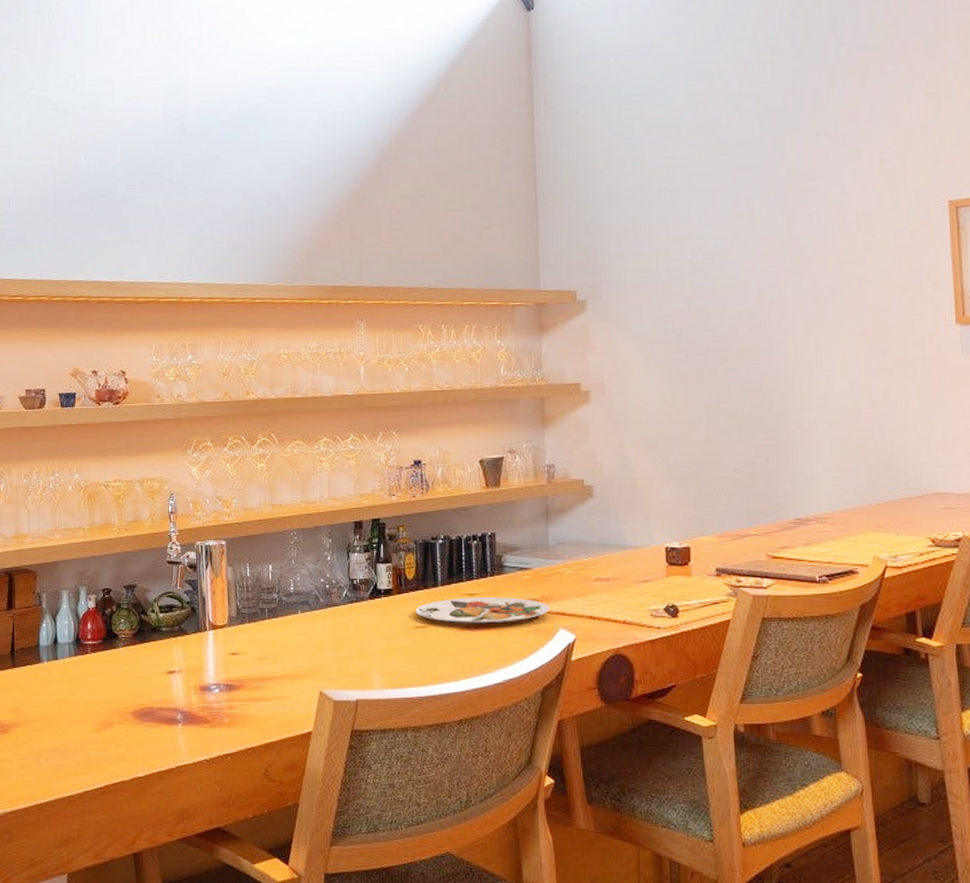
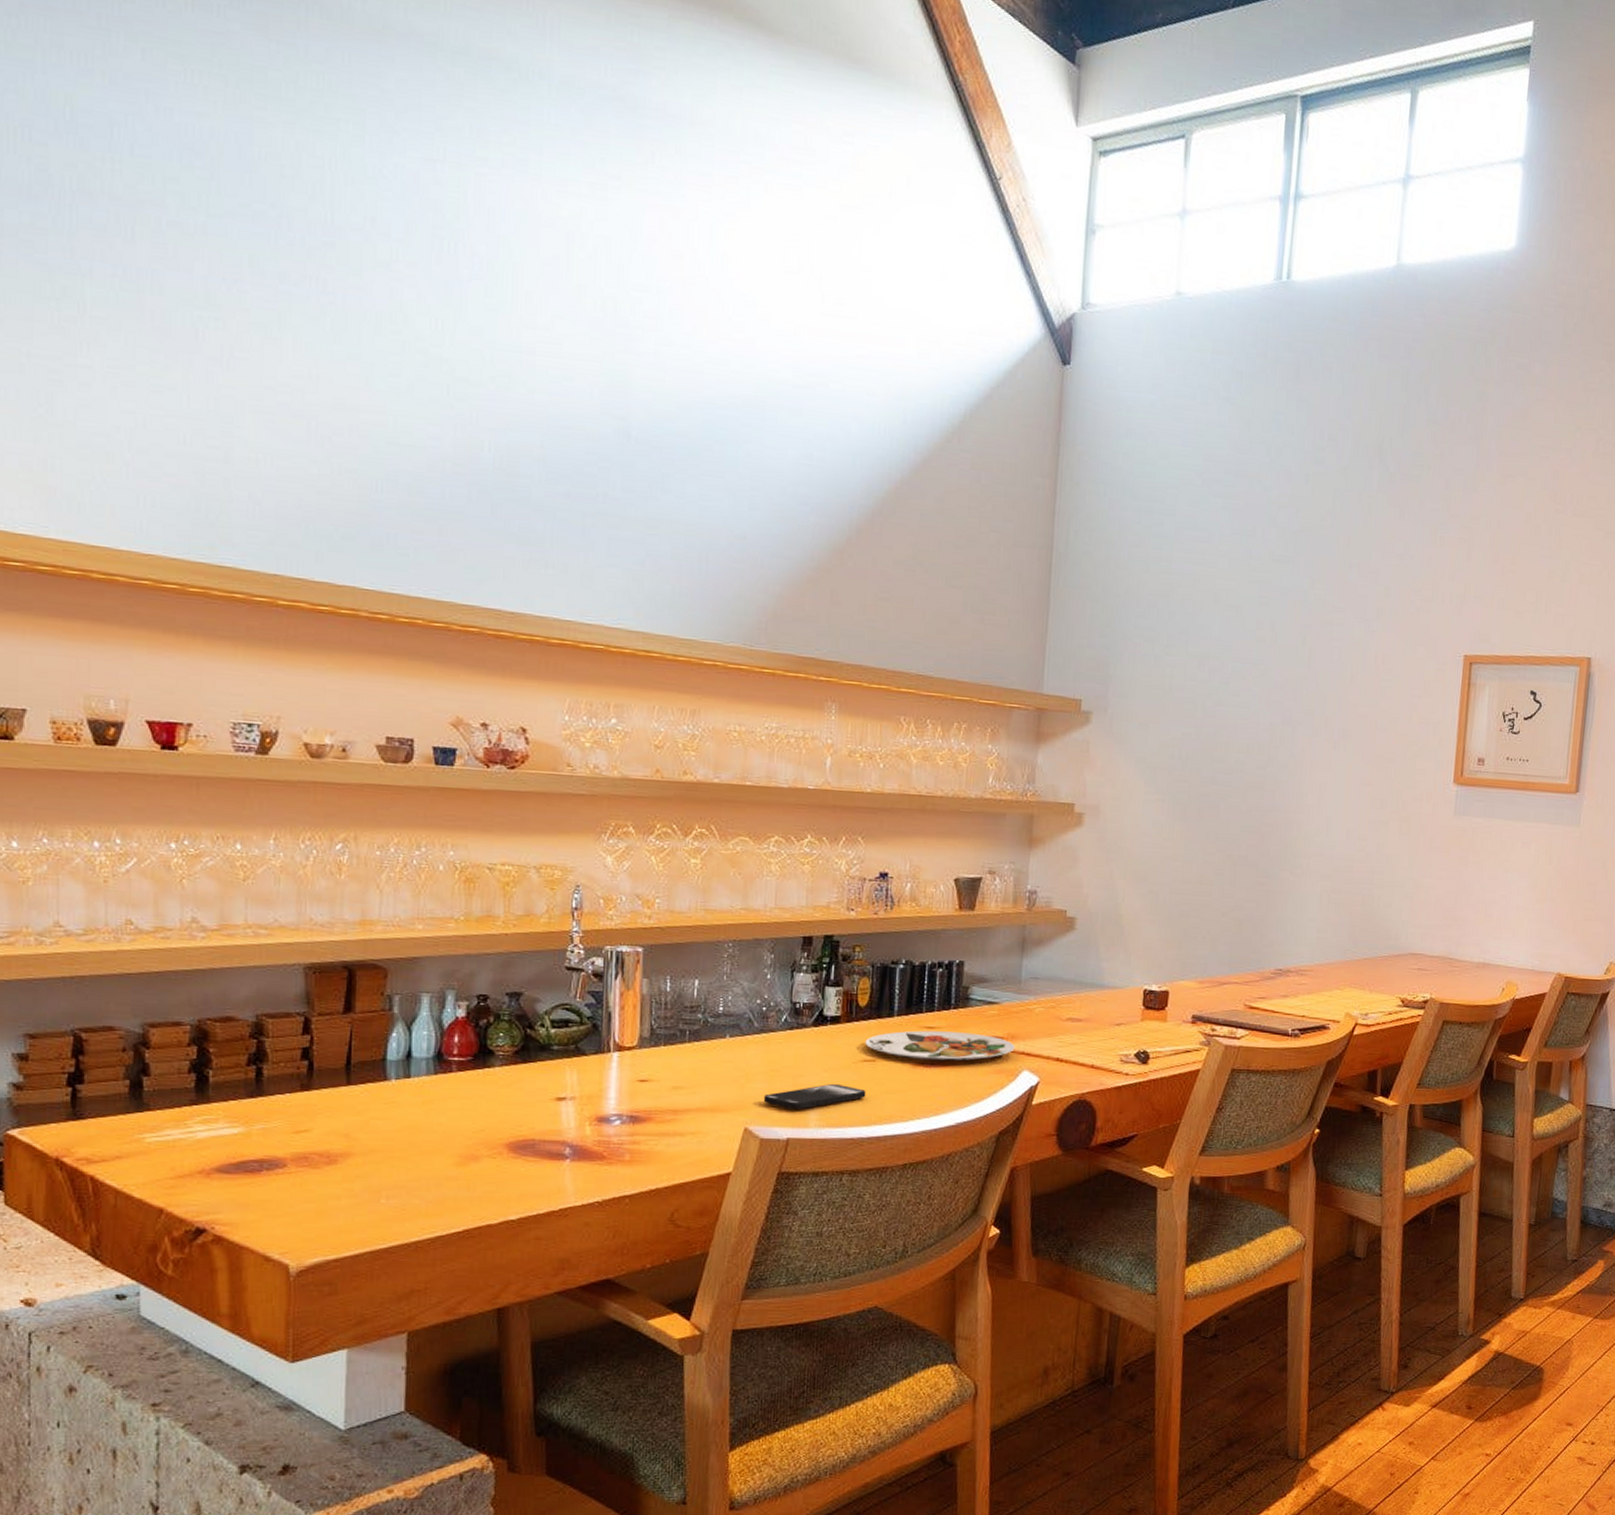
smartphone: none [333,650,421,674] -> present [763,1084,866,1110]

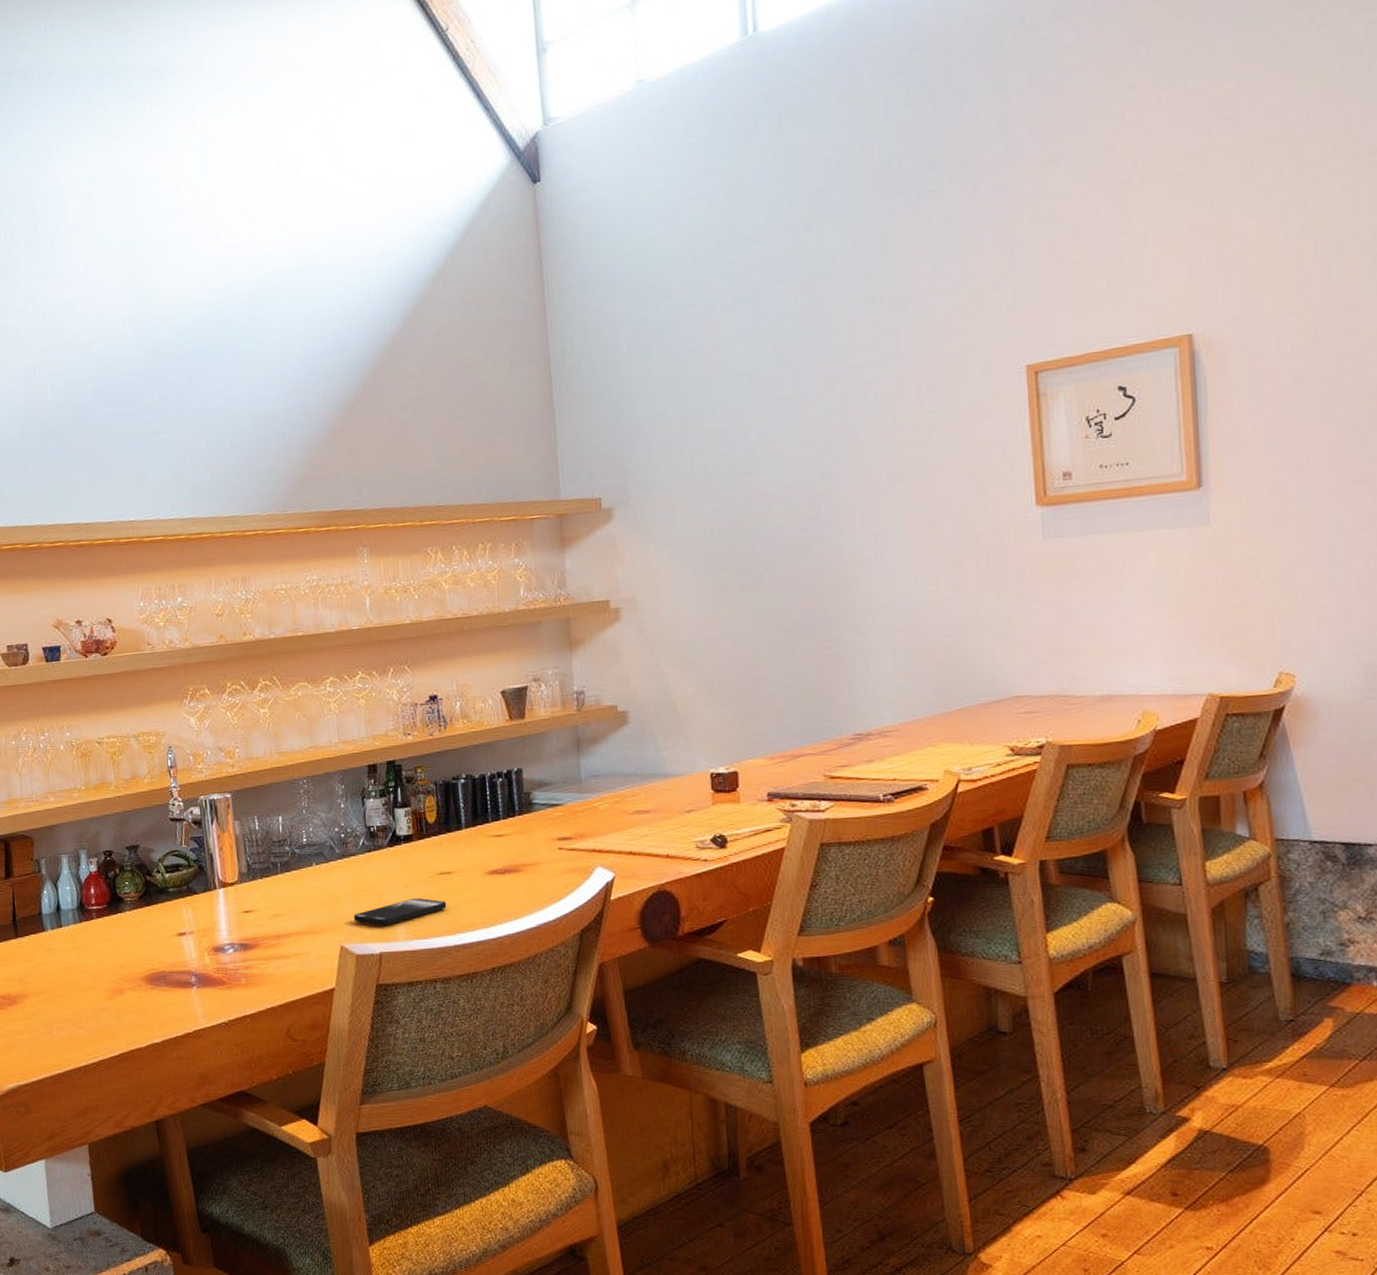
plate: present [865,1030,1015,1061] -> none [438,836,585,868]

